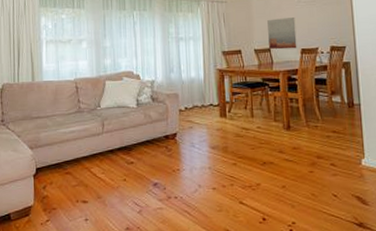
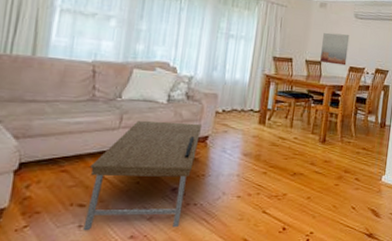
coffee table: none [85,122,170,224] -> present [83,121,203,231]

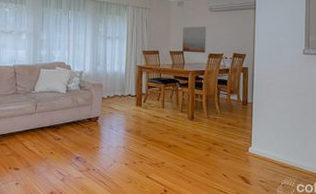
coffee table: present [83,121,203,231] -> none [19,107,93,187]

